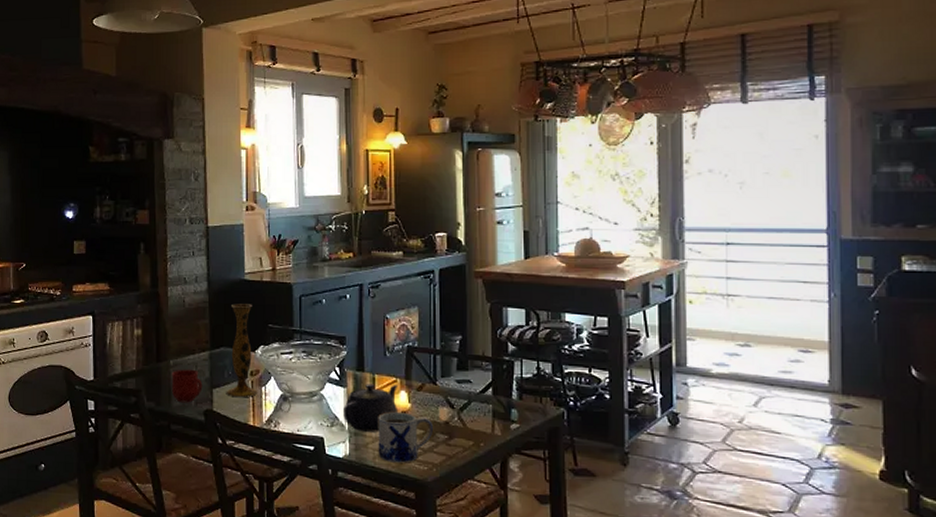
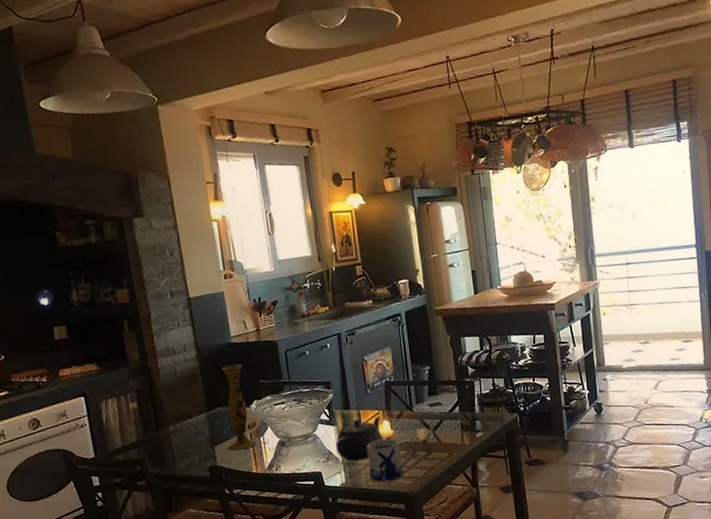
mug: present [171,369,203,403] -> none [172,431,205,464]

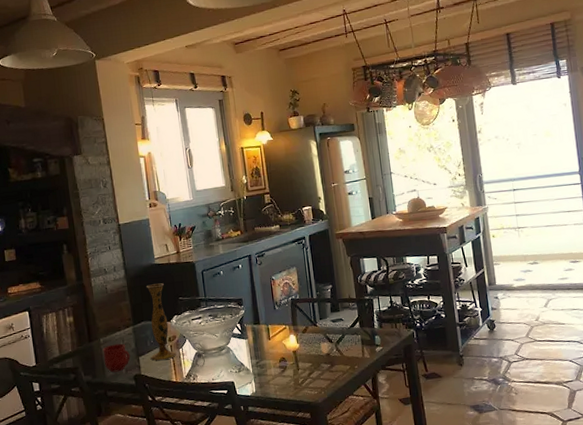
mug: none [172,431,205,464] -> present [102,343,131,373]
teapot: present [336,416,384,461] -> none [247,331,290,372]
mug: present [366,439,415,483] -> none [275,352,319,393]

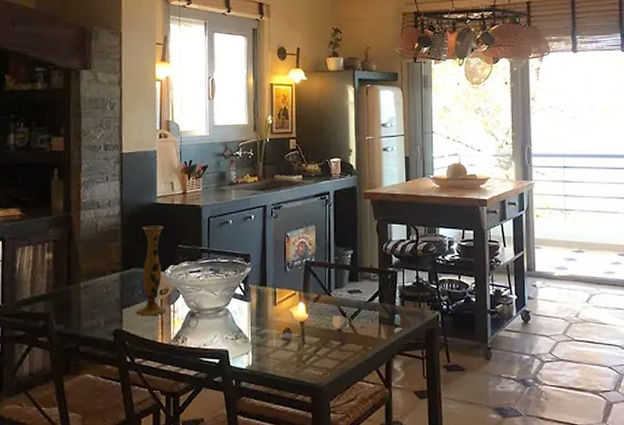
mug: present [102,343,131,373] -> none [81,291,113,324]

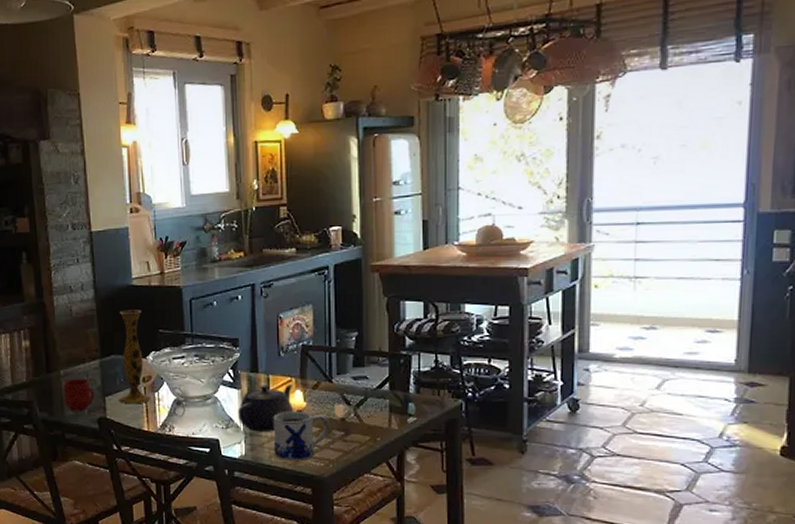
mug: none [81,291,113,324] -> present [62,378,95,412]
teapot: none [247,297,297,342] -> present [238,385,294,432]
mug: none [278,323,328,370] -> present [273,412,330,461]

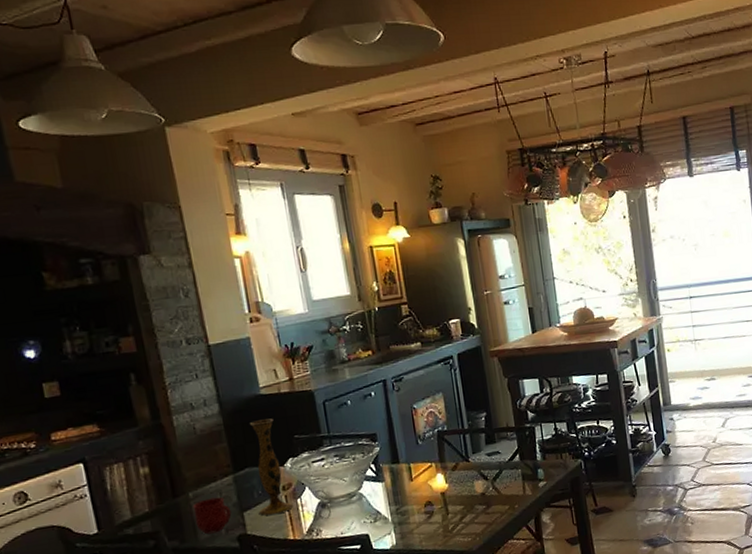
teapot: present [238,385,294,432] -> none [384,469,438,520]
mug: present [273,412,330,461] -> none [419,493,472,542]

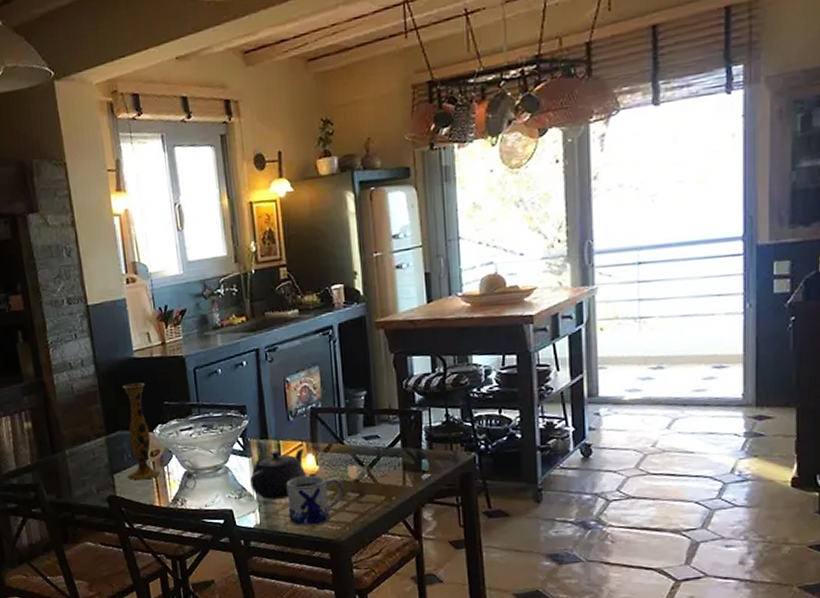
mug: present [192,497,232,535] -> none [68,457,103,492]
teapot: none [384,469,438,520] -> present [250,449,307,500]
mug: none [419,493,472,542] -> present [286,476,344,526]

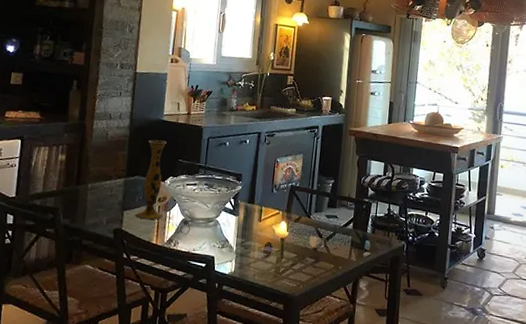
teapot: present [250,449,307,500] -> none [233,214,281,254]
mug: present [286,476,344,526] -> none [258,238,305,280]

